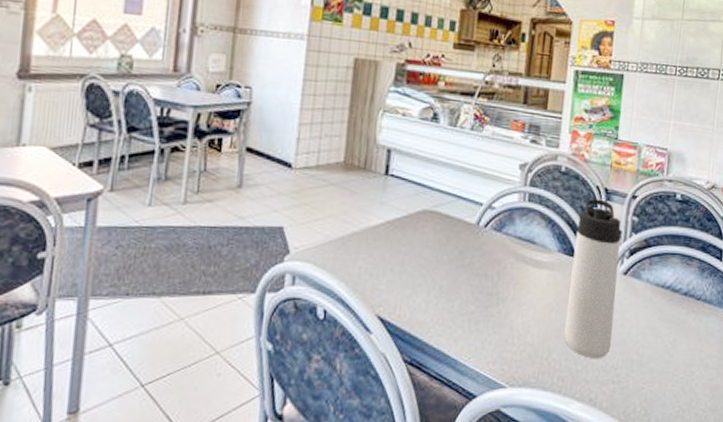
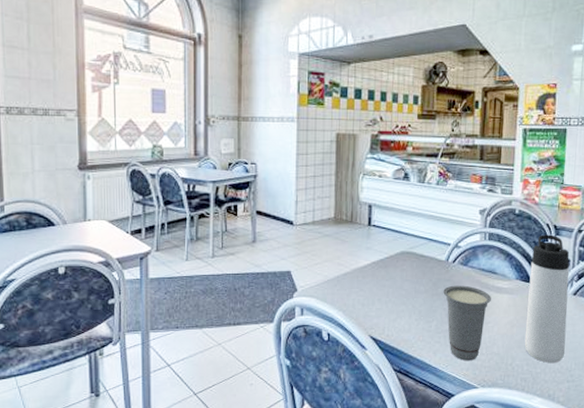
cup: none [470,255,528,352] -> present [443,285,491,360]

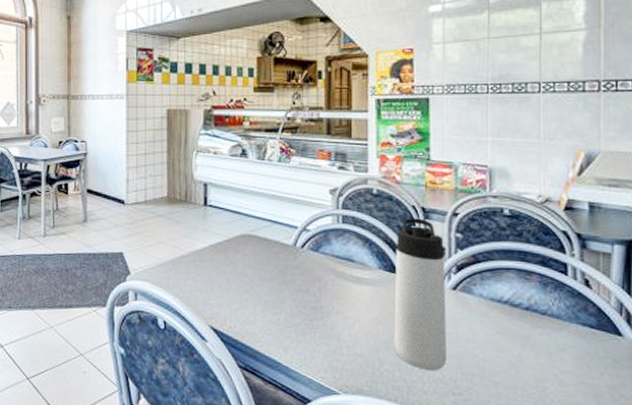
cup: present [443,285,491,360] -> none [292,273,349,361]

